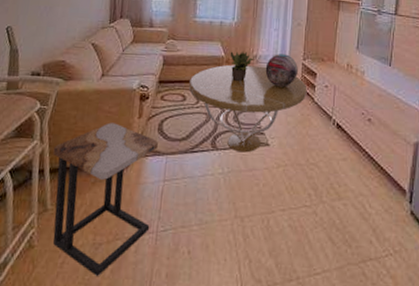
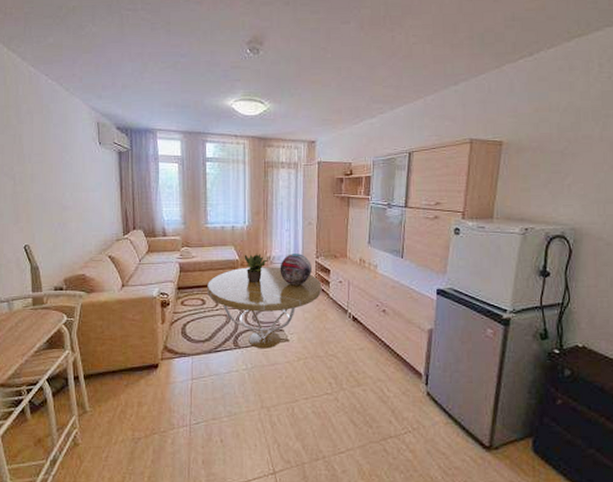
side table: present [53,122,158,277] -> none [85,329,183,467]

